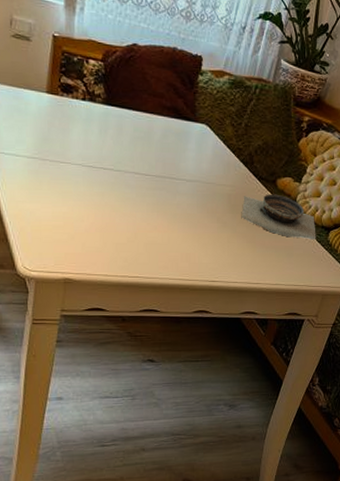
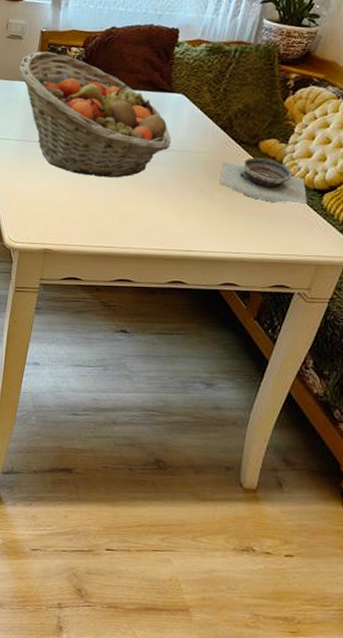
fruit basket: none [28,58,196,205] -> present [19,51,171,178]

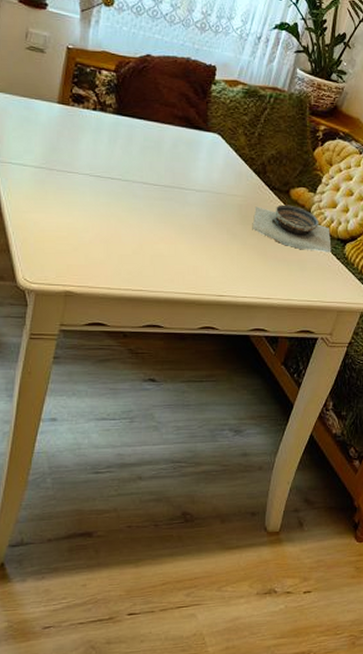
fruit basket: present [19,51,171,178] -> none [40,69,206,216]

